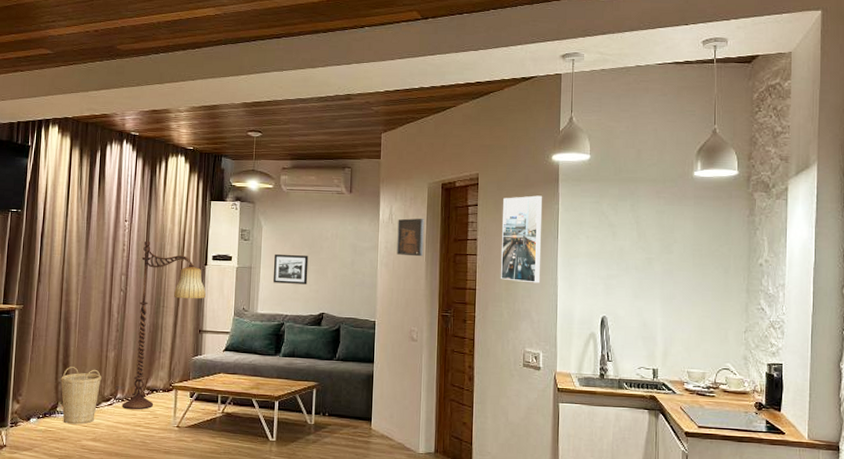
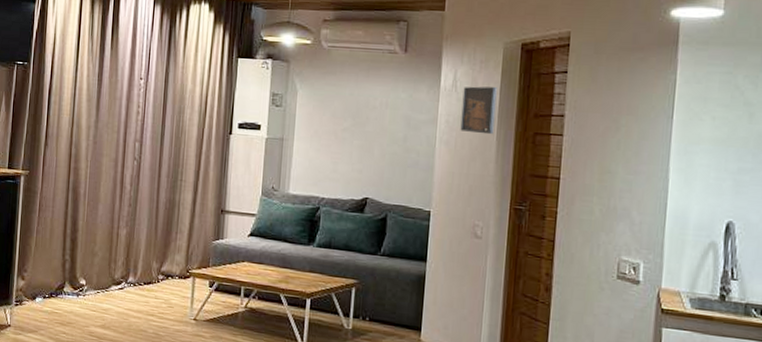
basket: present [61,367,102,425] -> none [68,243,112,309]
floor lamp: present [122,242,206,410] -> none [134,104,230,297]
picture frame: present [272,253,309,284] -> none [308,123,352,162]
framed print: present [501,195,543,284] -> none [593,61,656,175]

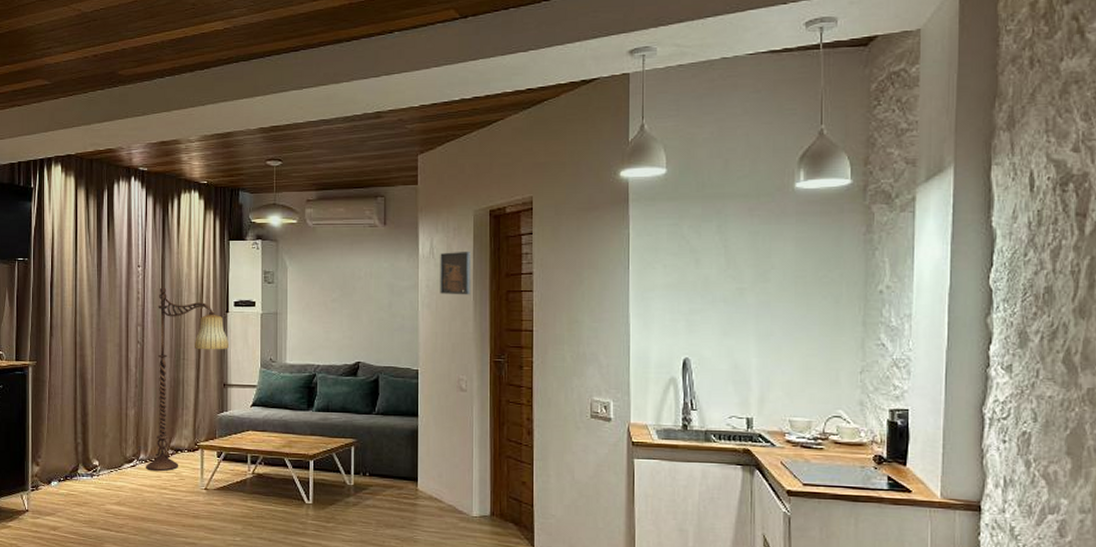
floor lamp: none [134,104,230,297] -> present [146,288,228,472]

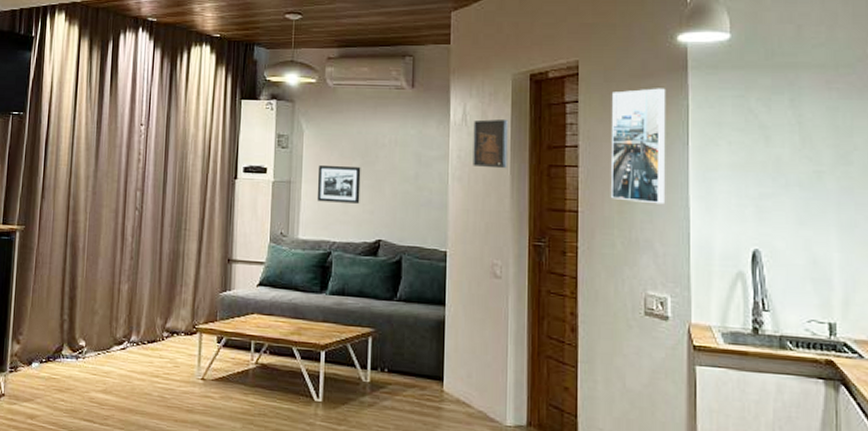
floor lamp: present [146,288,228,472] -> none [137,150,236,357]
picture frame: none [301,297,340,331] -> present [316,164,361,204]
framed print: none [562,219,610,322] -> present [611,88,666,205]

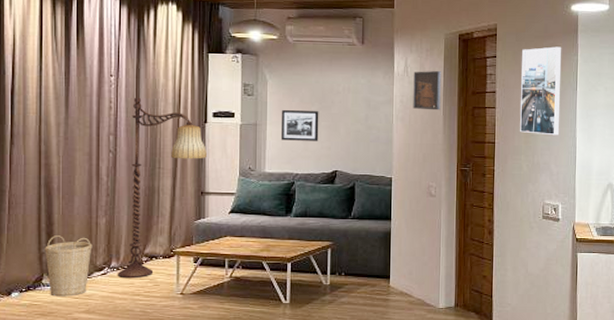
basket: none [66,301,114,372] -> present [45,235,93,297]
floor lamp: none [137,150,236,357] -> present [118,98,207,279]

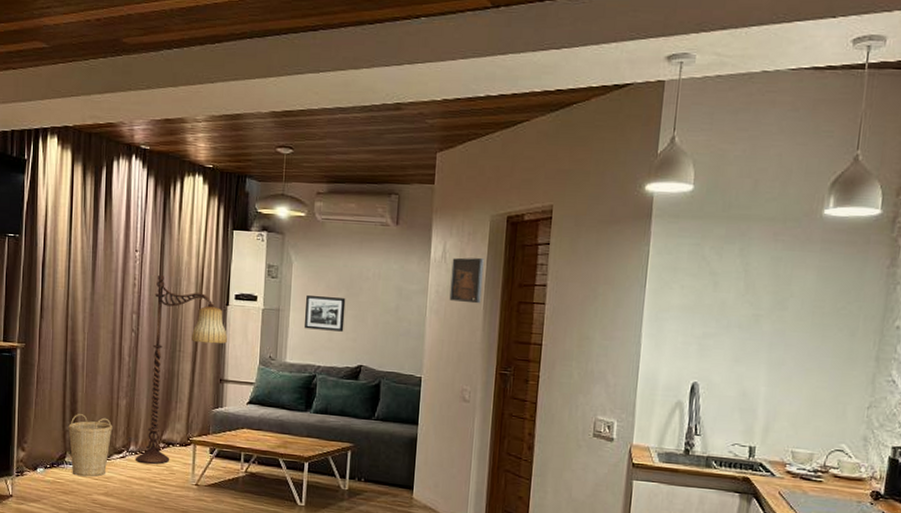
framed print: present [520,46,562,136] -> none [573,233,631,341]

